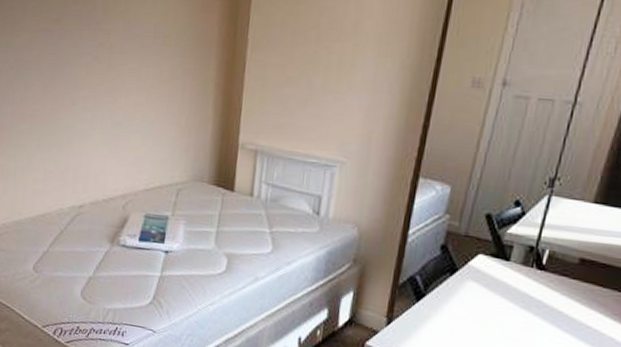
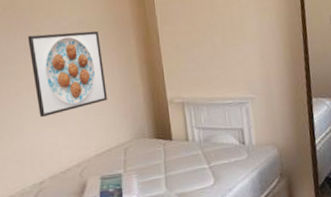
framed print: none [92,38,176,135] -> present [27,30,107,117]

